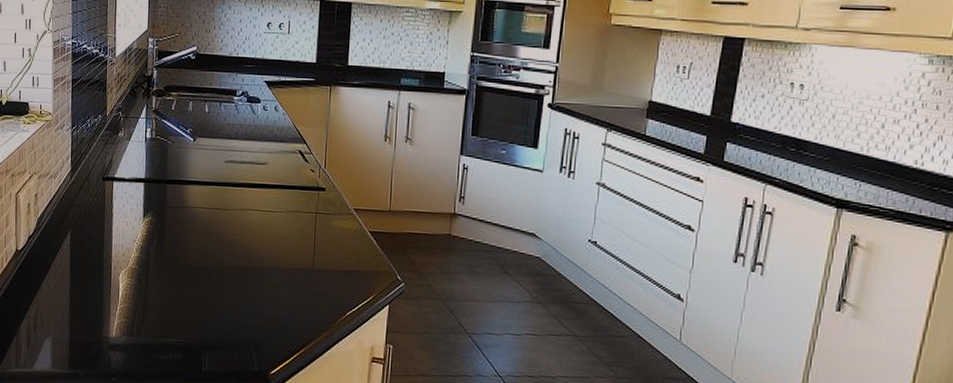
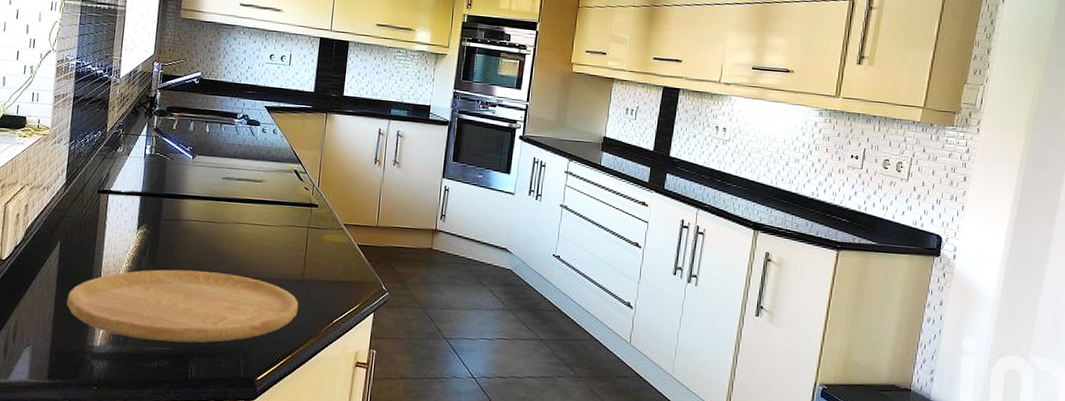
cutting board: none [81,259,310,335] -> present [67,269,299,343]

